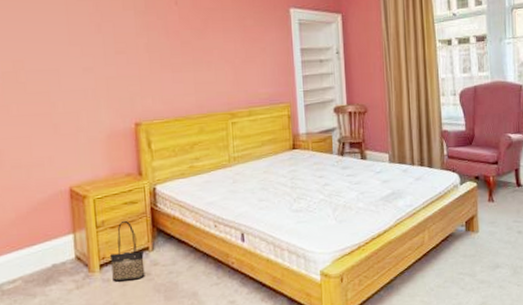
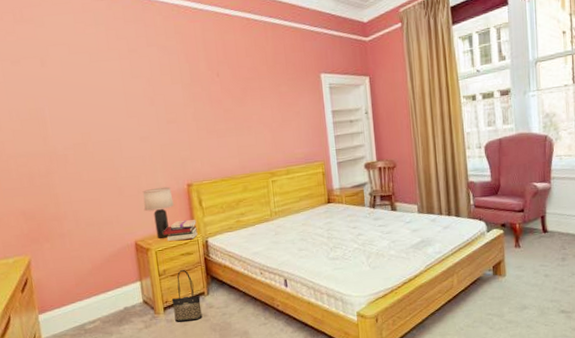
table lamp: none [82,125,118,186] -> present [142,186,174,240]
books: none [104,163,145,188] -> present [163,219,198,241]

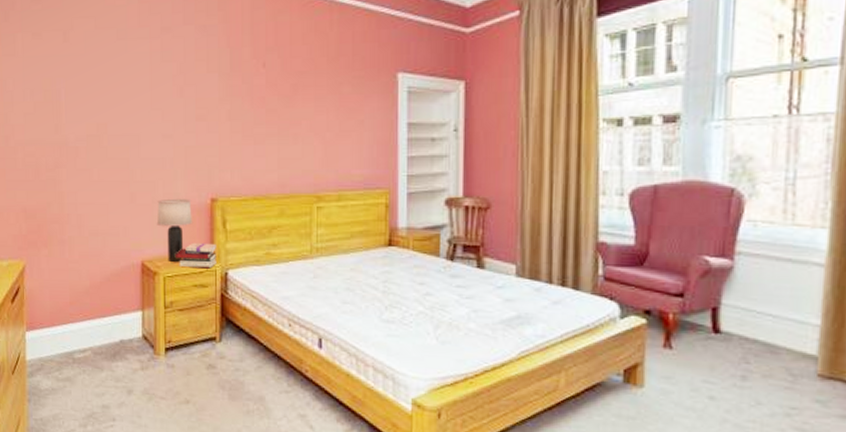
tote bag: present [171,269,203,322] -> none [175,304,210,371]

